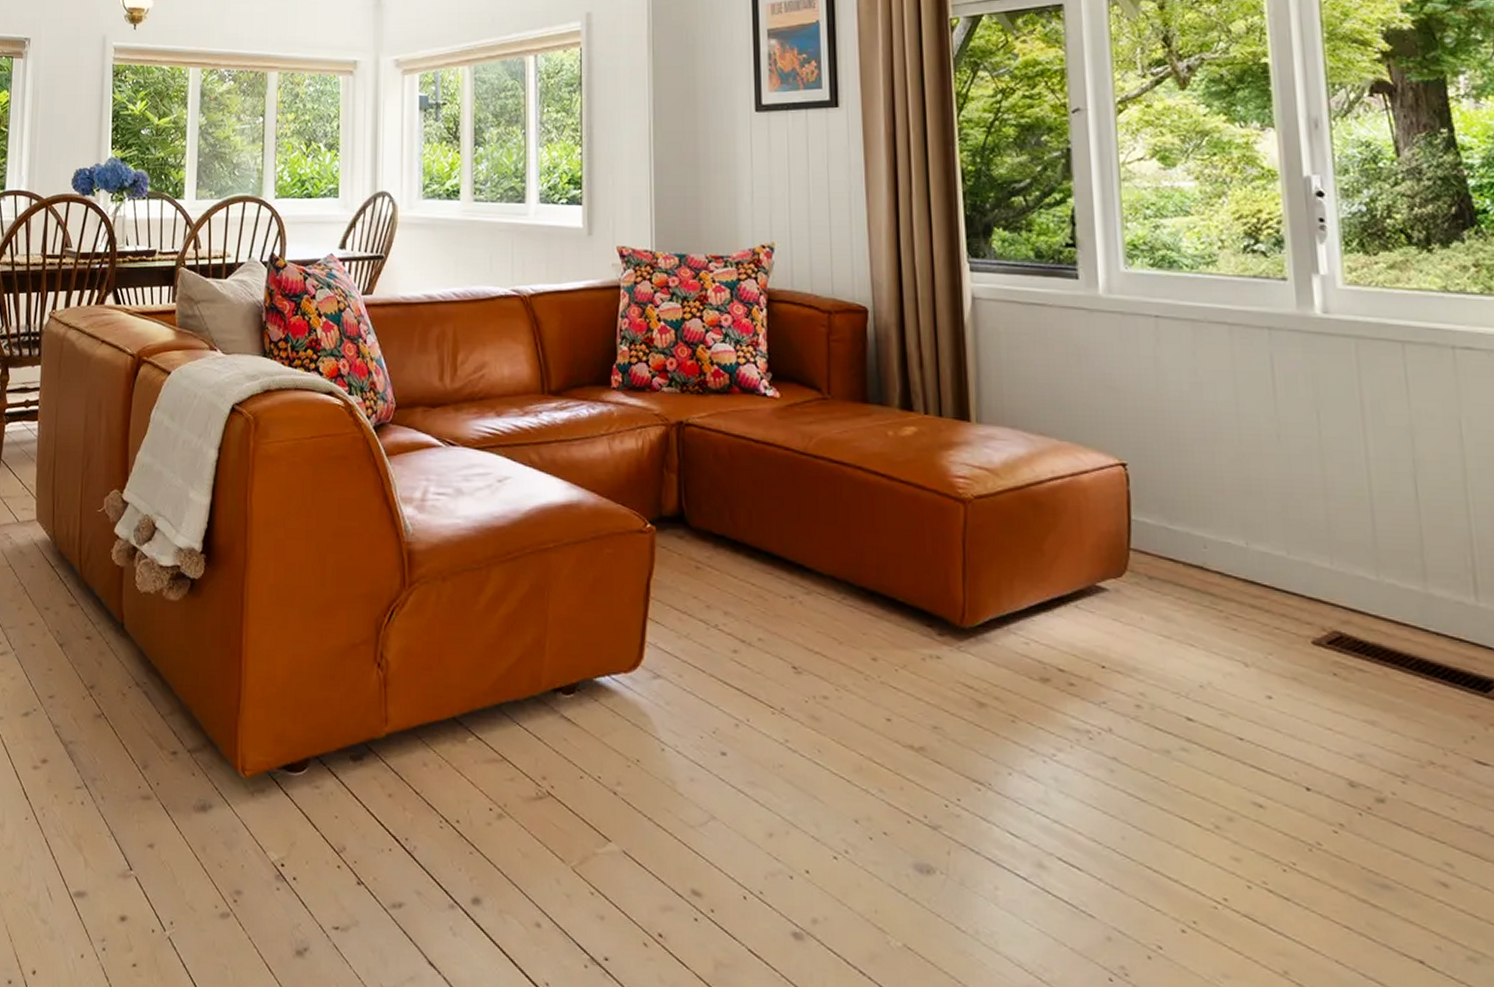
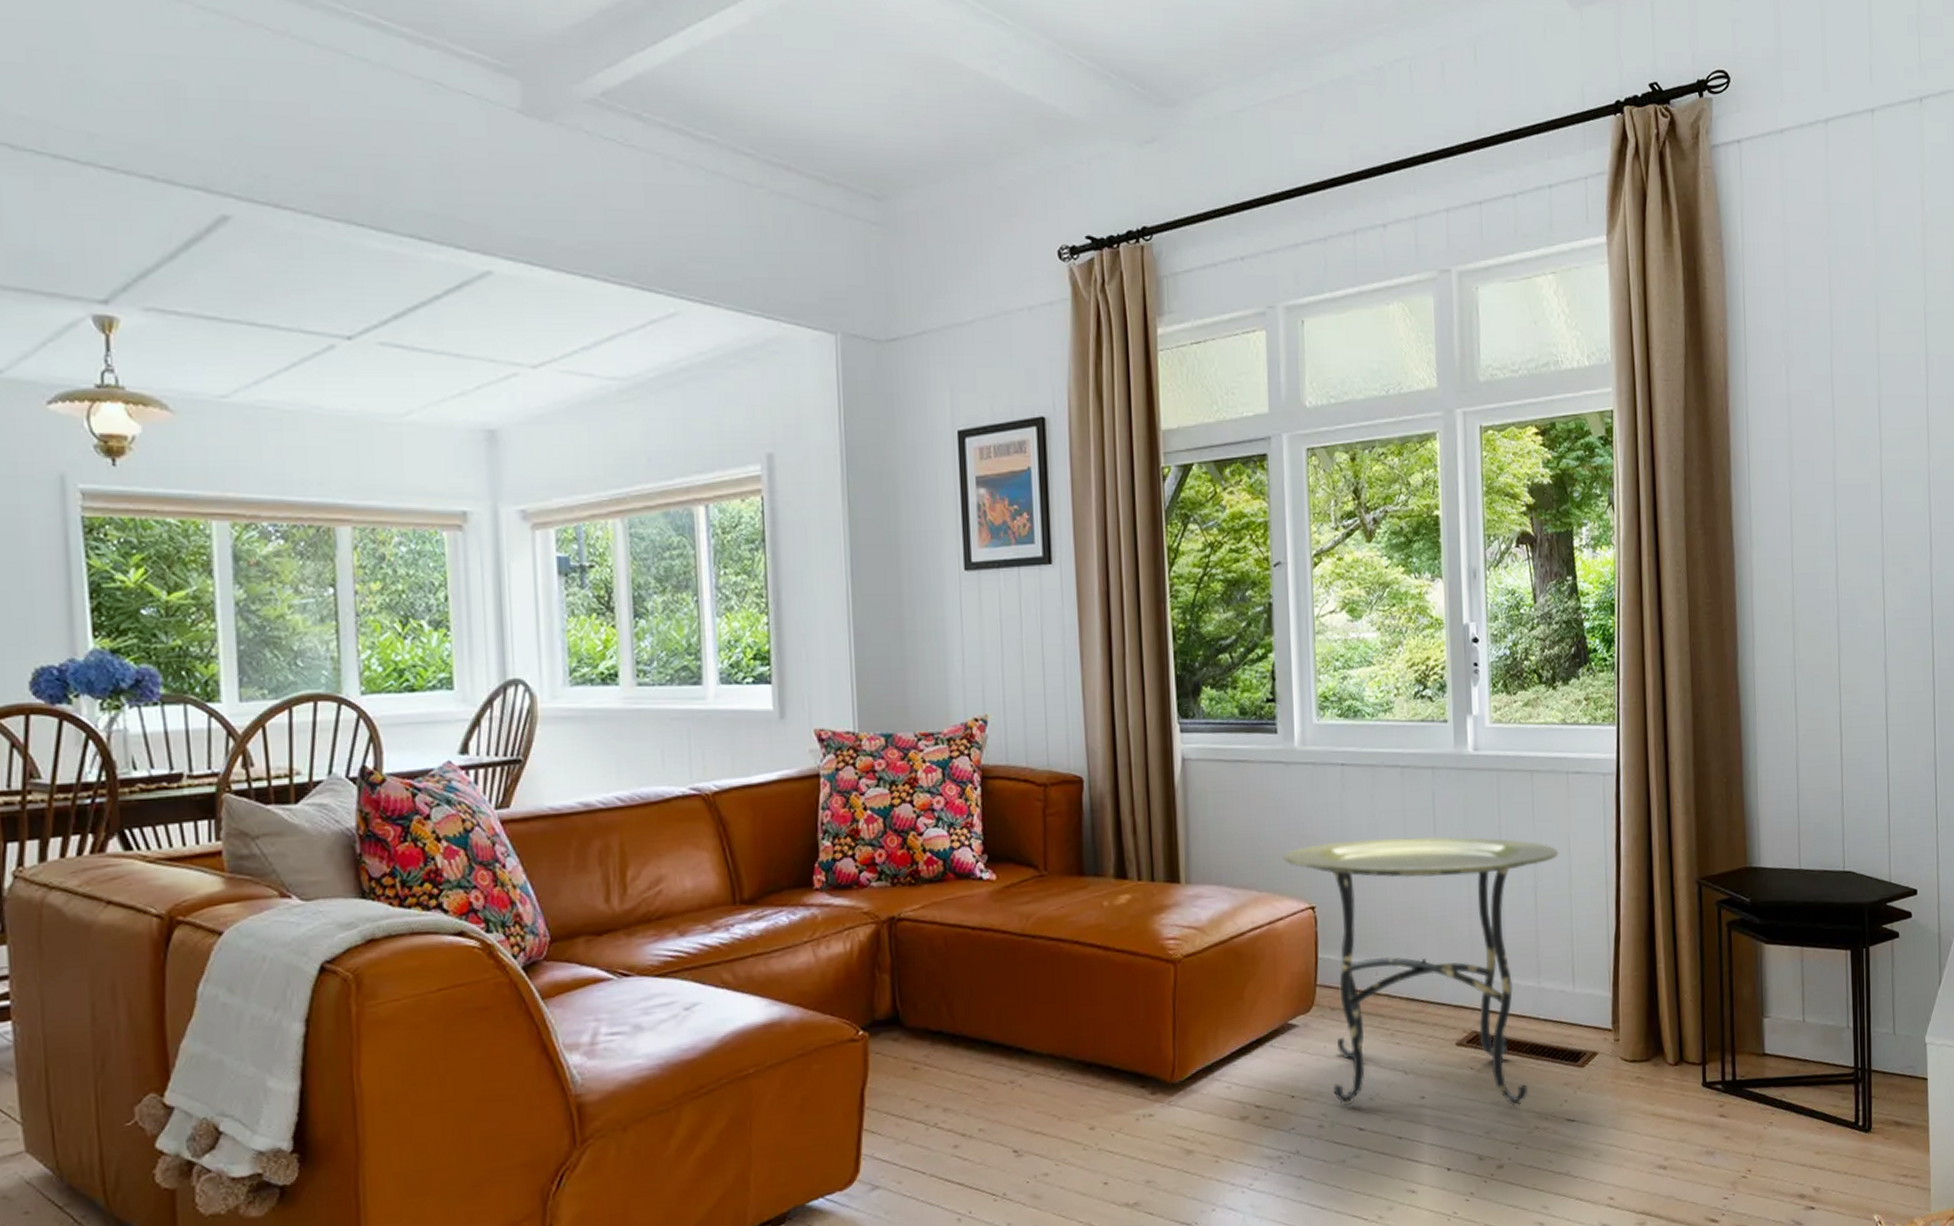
side table: none [1086,397,1447,733] -> present [1282,836,1559,1108]

